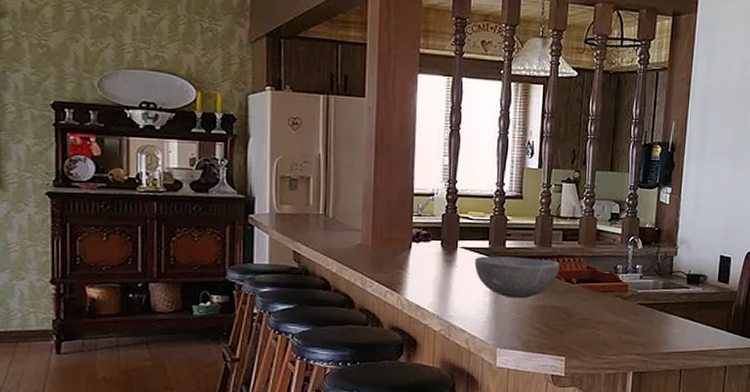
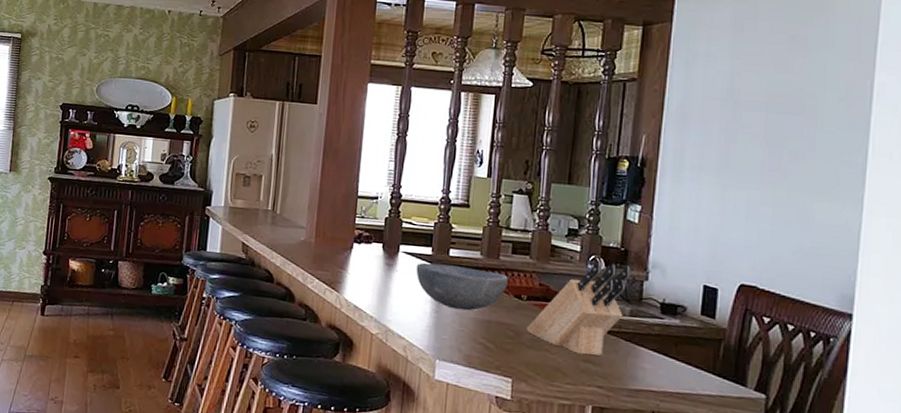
knife block: none [577,241,664,328] -> present [527,261,632,356]

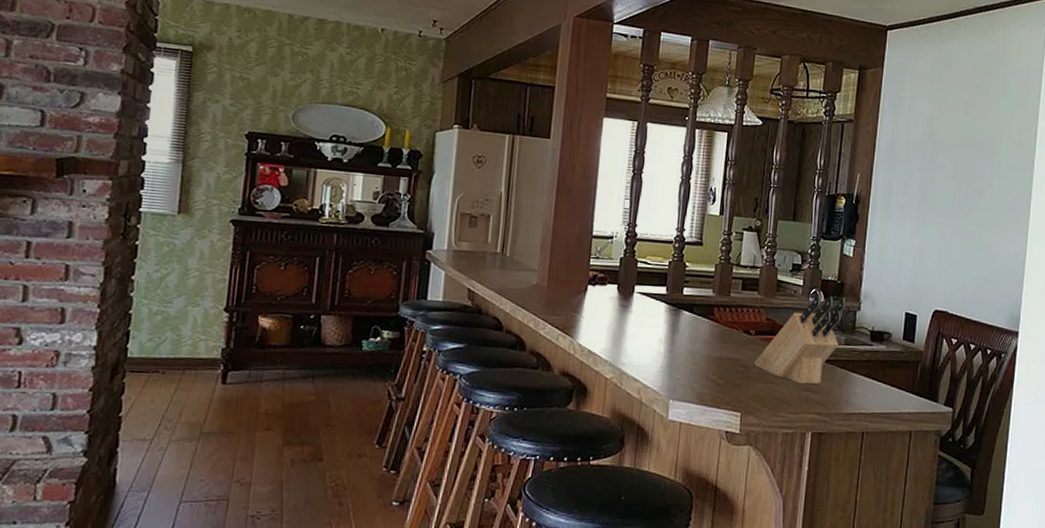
bowl: present [416,262,508,311] -> none [650,302,738,349]

